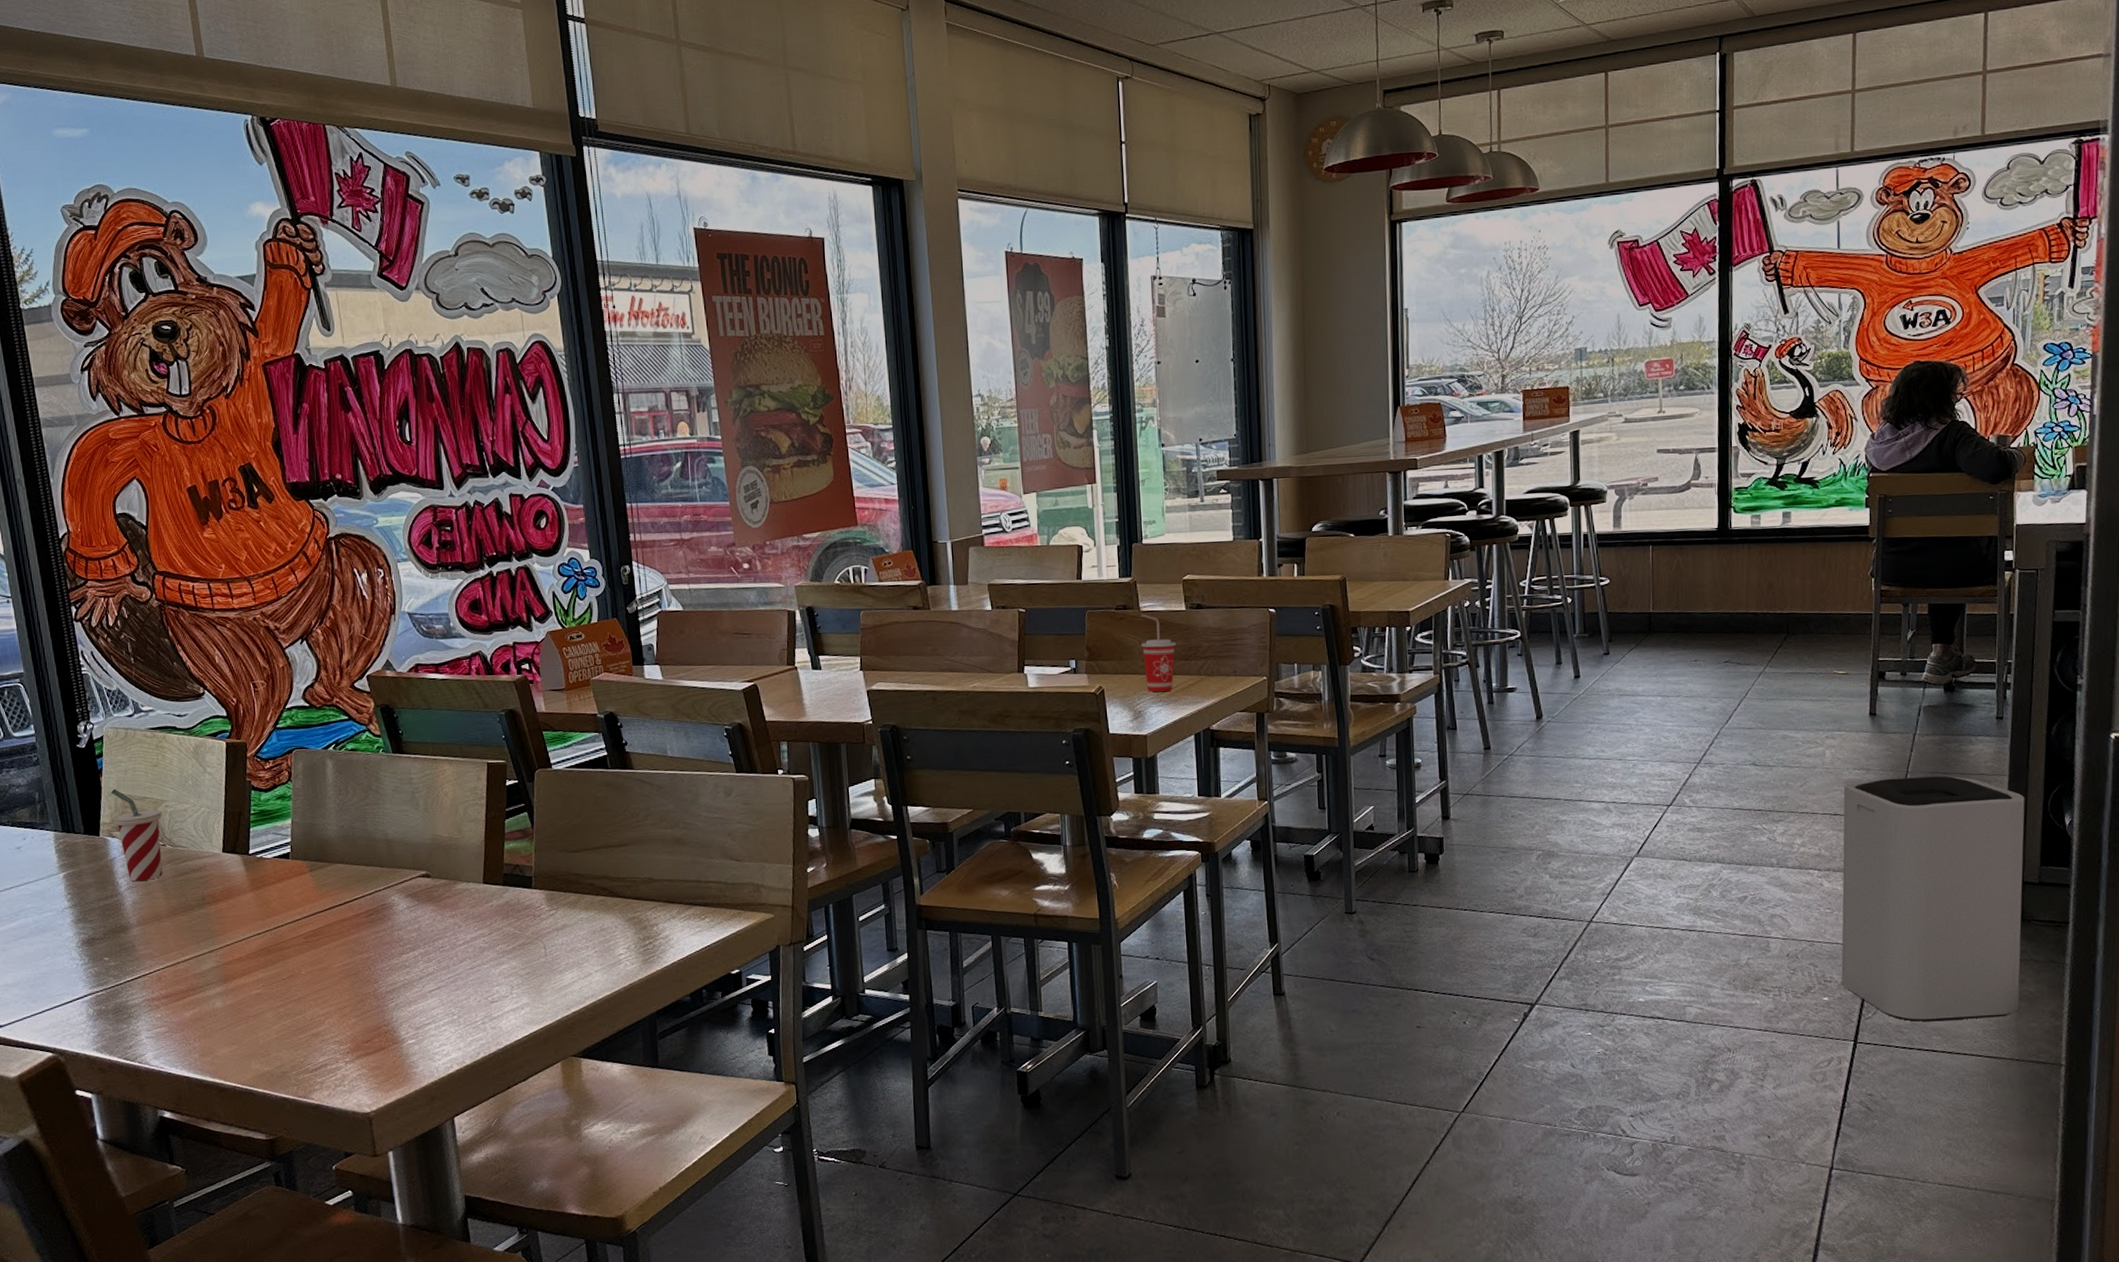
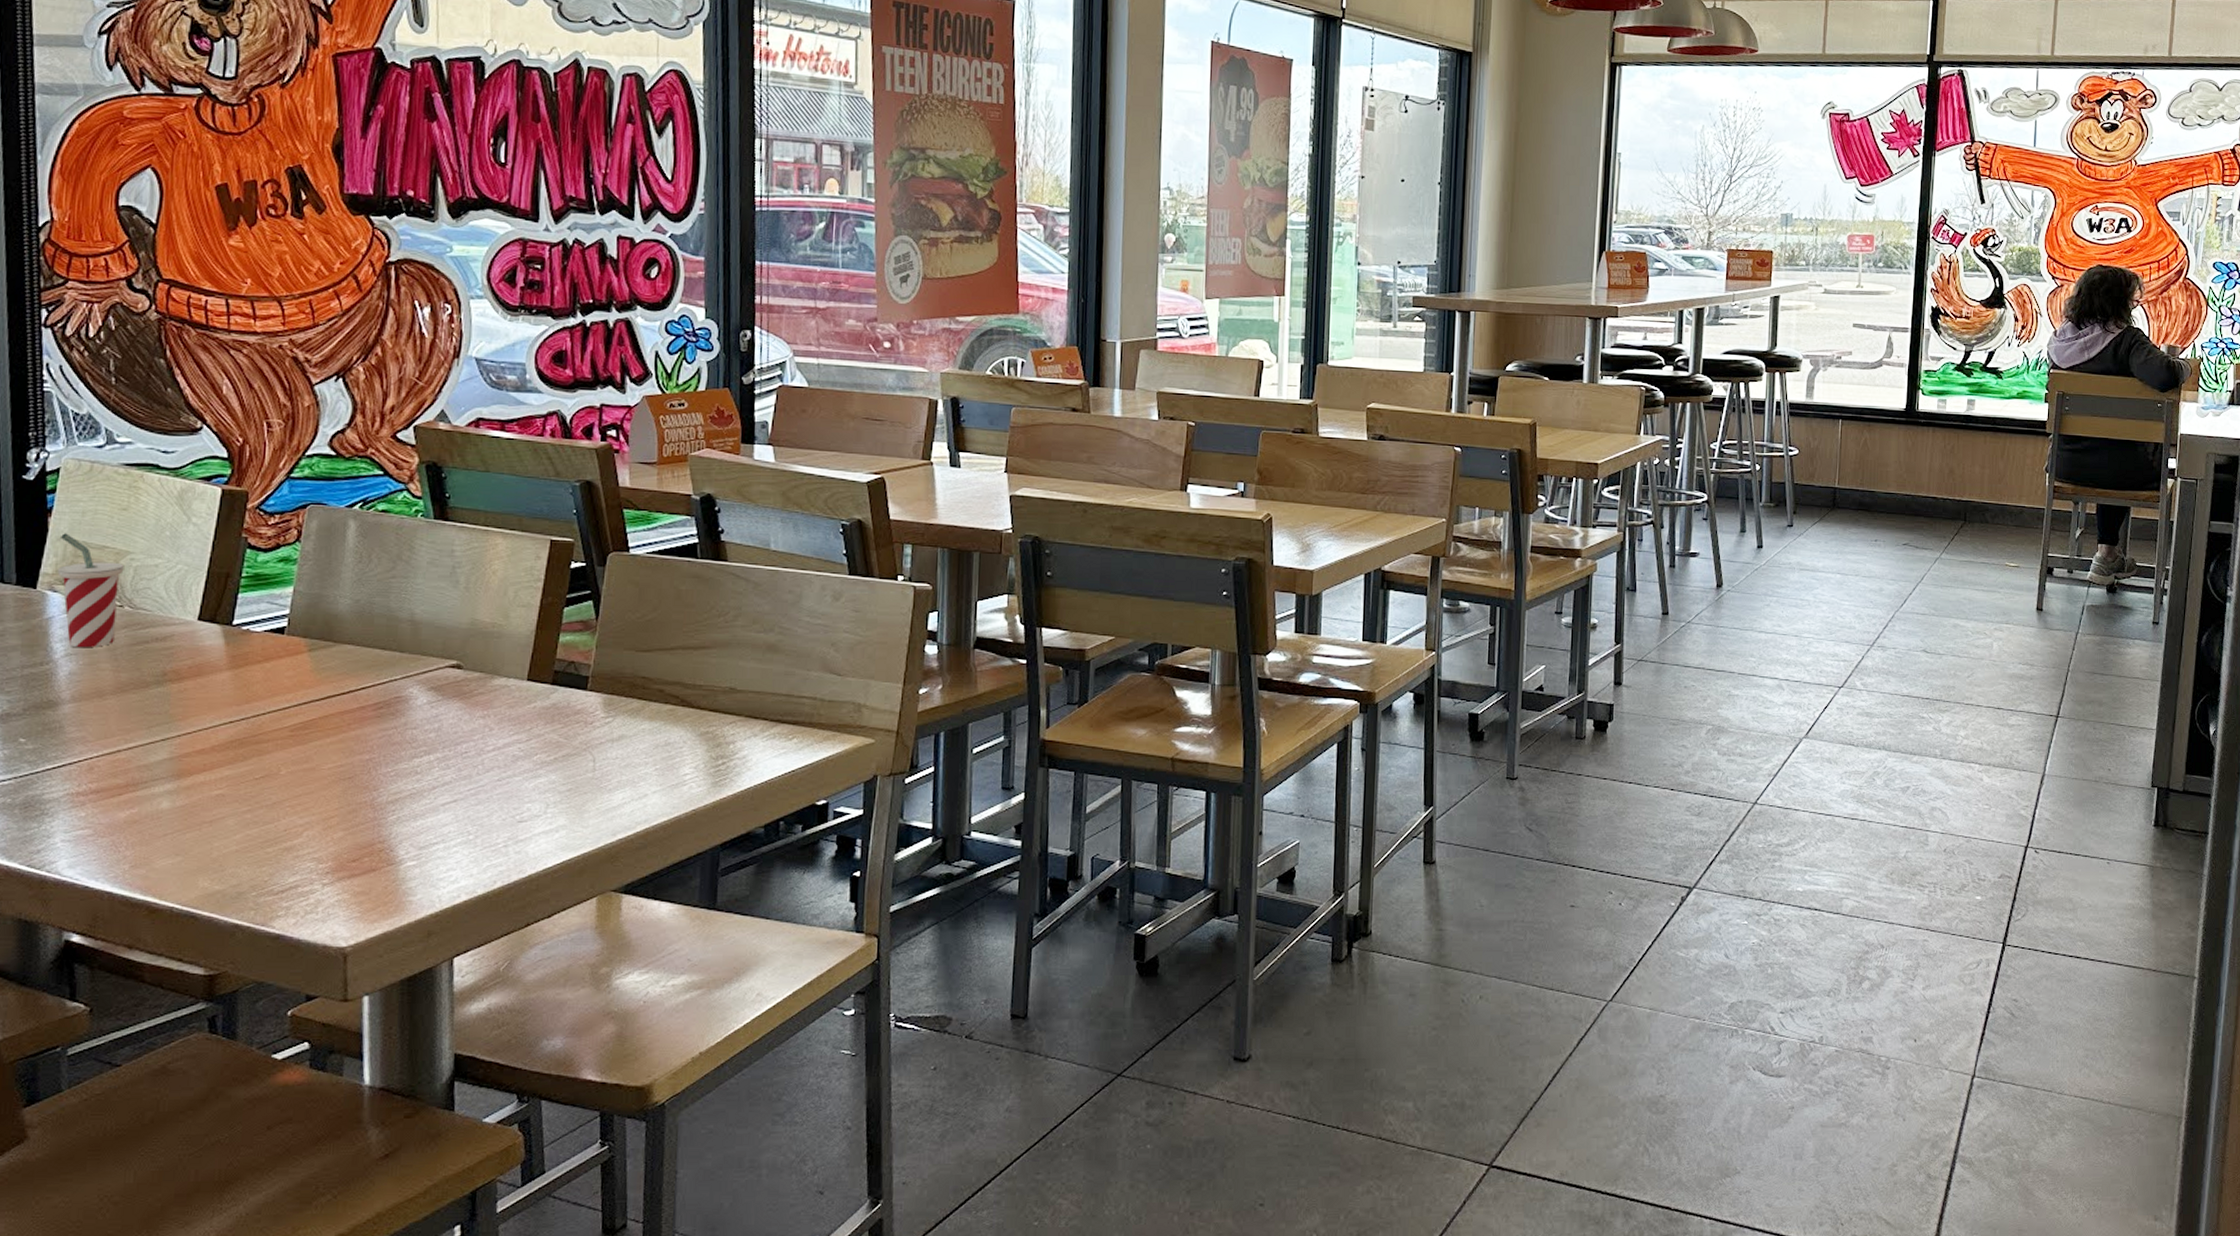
beverage cup: present [1140,614,1177,692] -> none [1316,439,1355,525]
trash can: present [1841,776,2025,1022] -> none [1995,675,2175,926]

